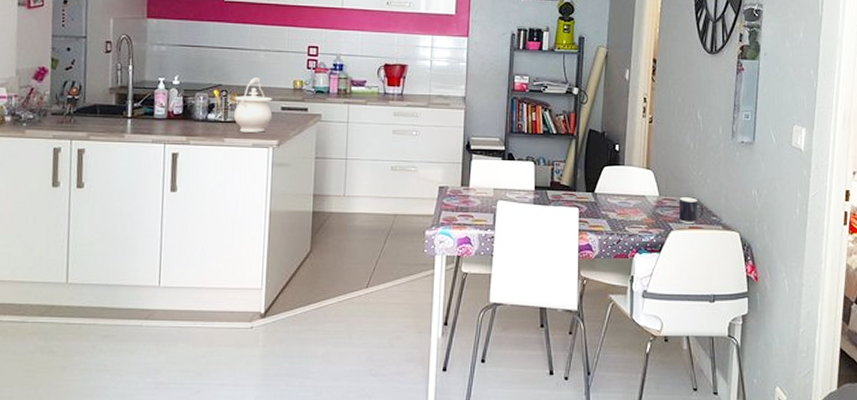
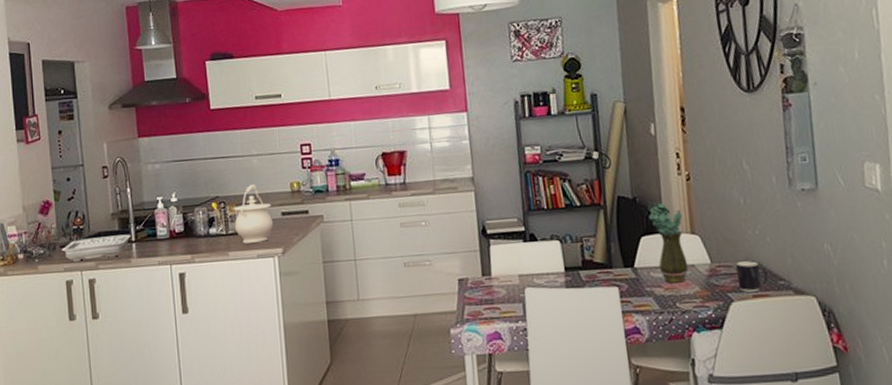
dish rack: none [53,109,127,131] -> present [62,234,131,263]
vase: none [613,136,641,210] -> present [647,200,689,284]

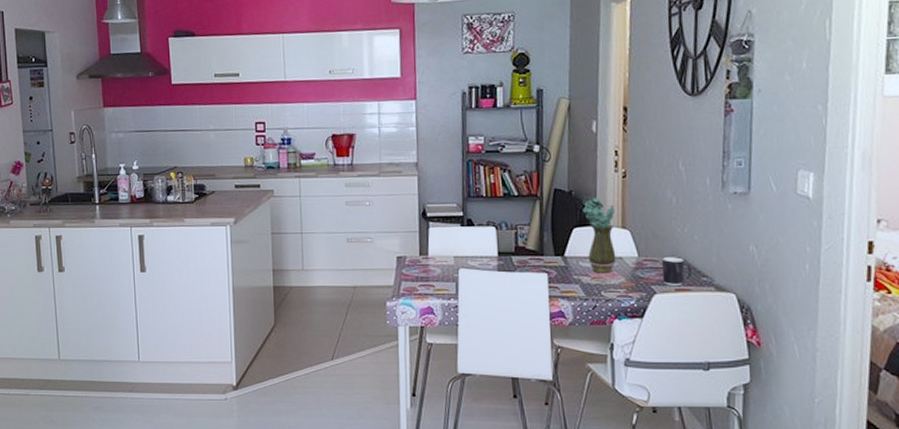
dish rack: present [62,234,131,263] -> none [32,196,95,220]
teapot: present [233,184,274,244] -> none [190,157,227,212]

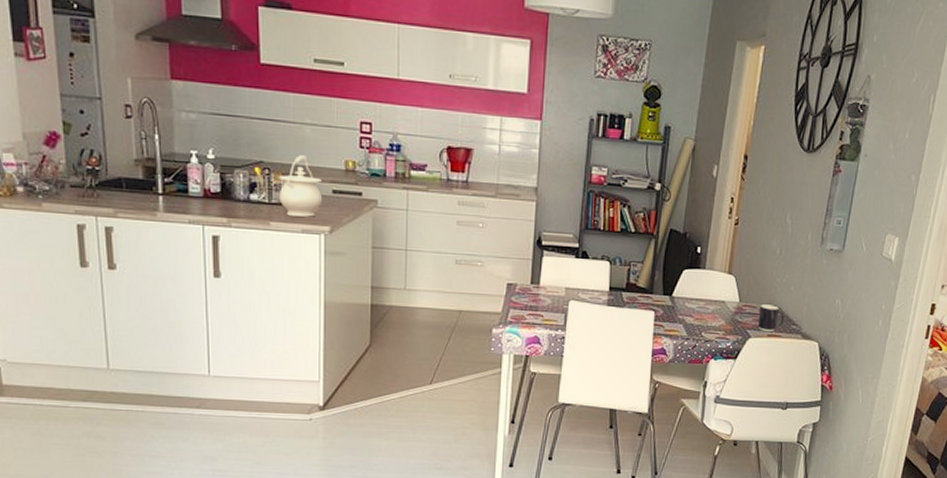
teapot: none [190,157,227,212] -> present [278,155,323,217]
vase: present [582,194,616,273] -> none [694,237,724,315]

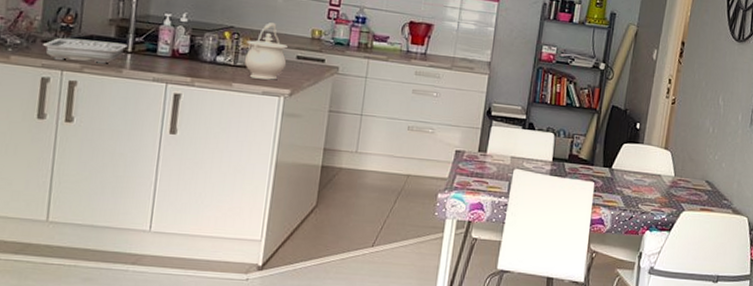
dish rack: none [72,181,157,208] -> present [43,37,127,64]
mug: present [757,304,784,333] -> none [691,179,716,207]

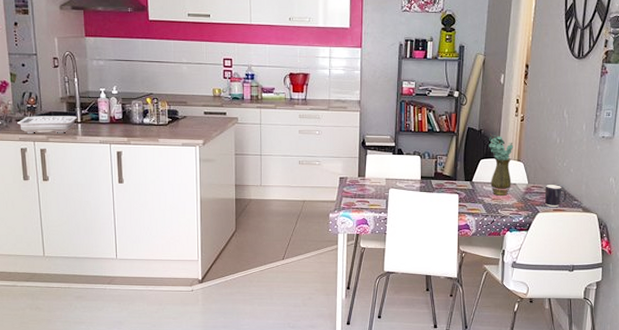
teapot: present [244,23,288,80] -> none [164,87,197,133]
vase: none [632,114,662,188] -> present [489,133,513,196]
mug: none [691,179,716,207] -> present [544,185,567,208]

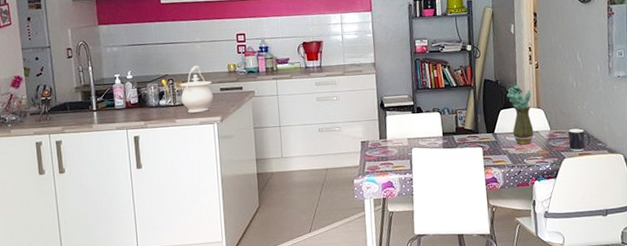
dish rack: present [17,116,77,134] -> none [32,104,92,128]
teapot: none [164,87,197,133] -> present [179,65,214,113]

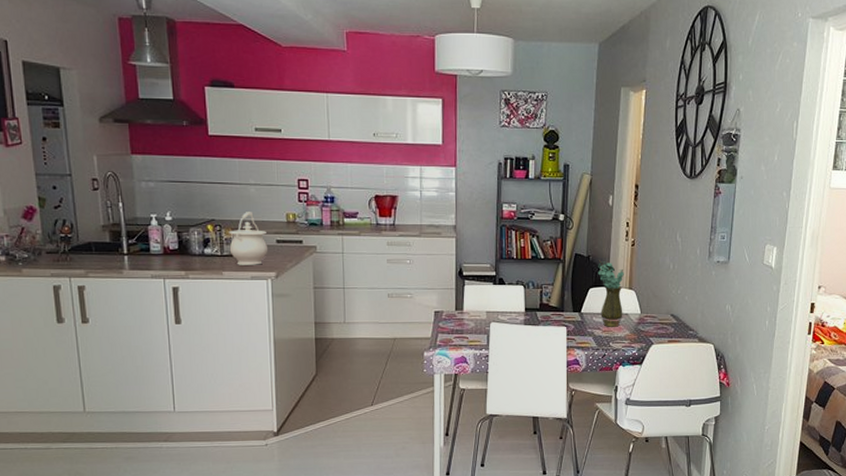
mug: present [567,128,591,152] -> none [658,314,682,339]

